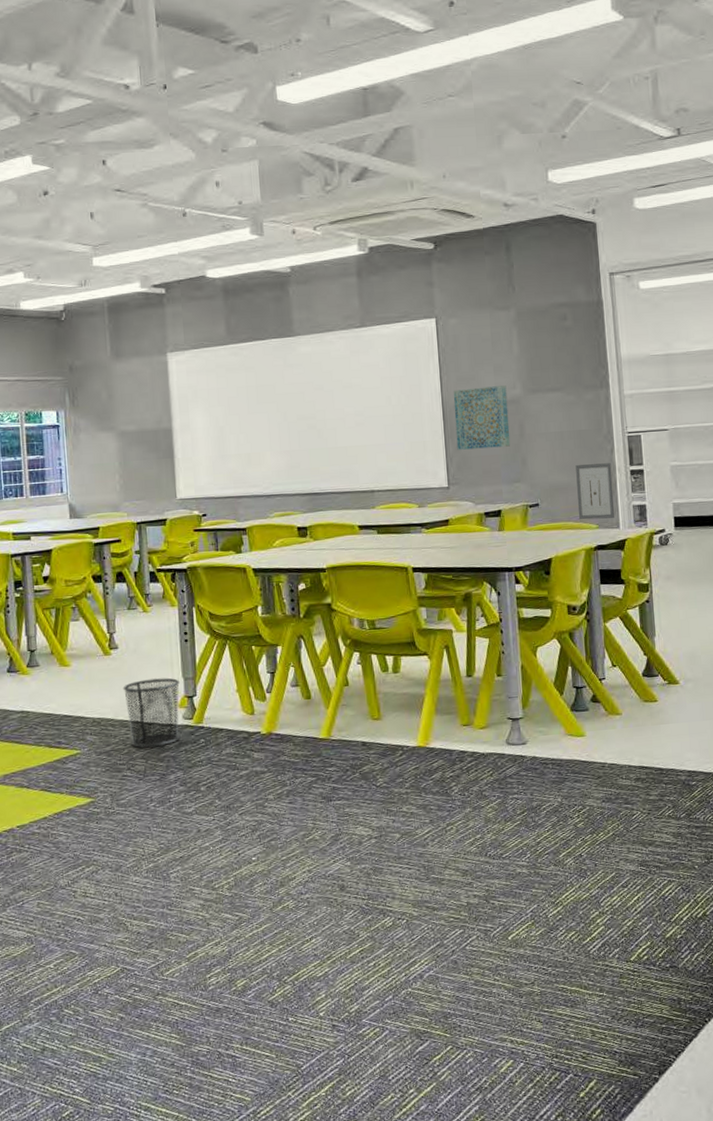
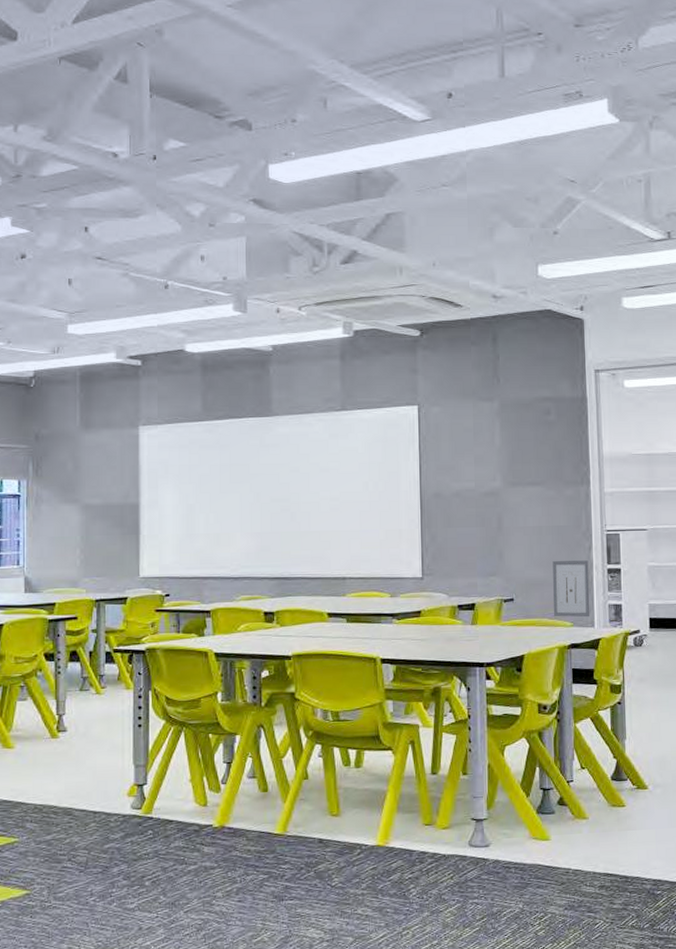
waste bin: present [123,678,180,748] -> none [69,764,130,838]
wall art: present [453,385,511,450] -> none [432,477,488,540]

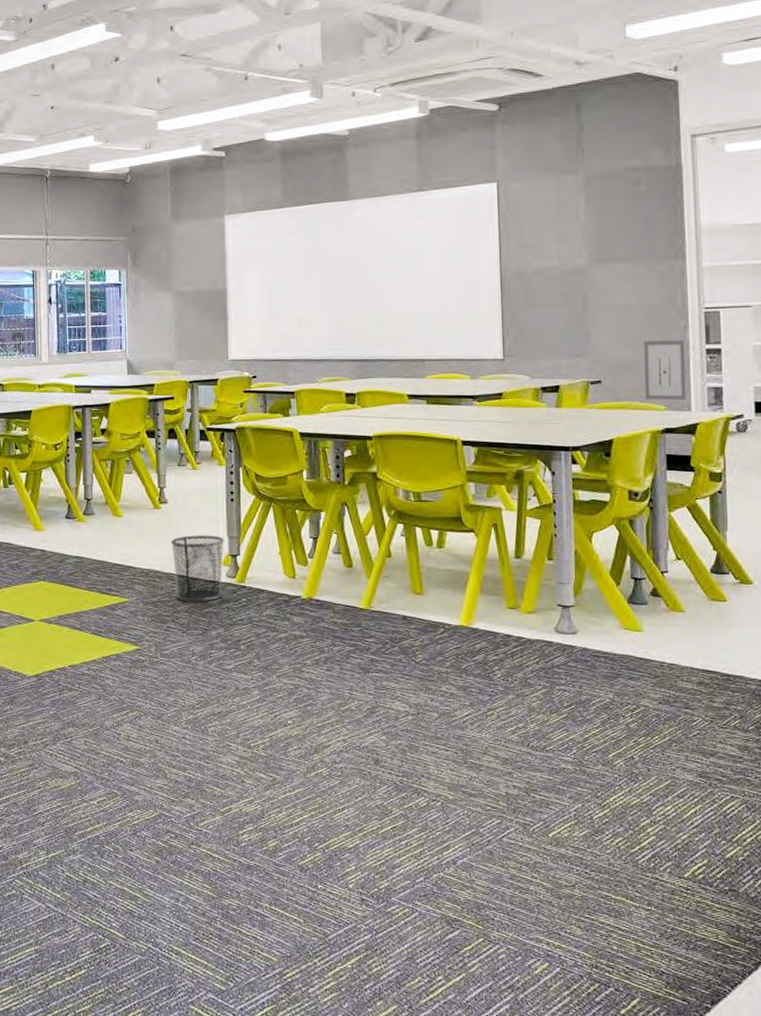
waste bin: none [69,764,130,838] -> present [170,535,224,602]

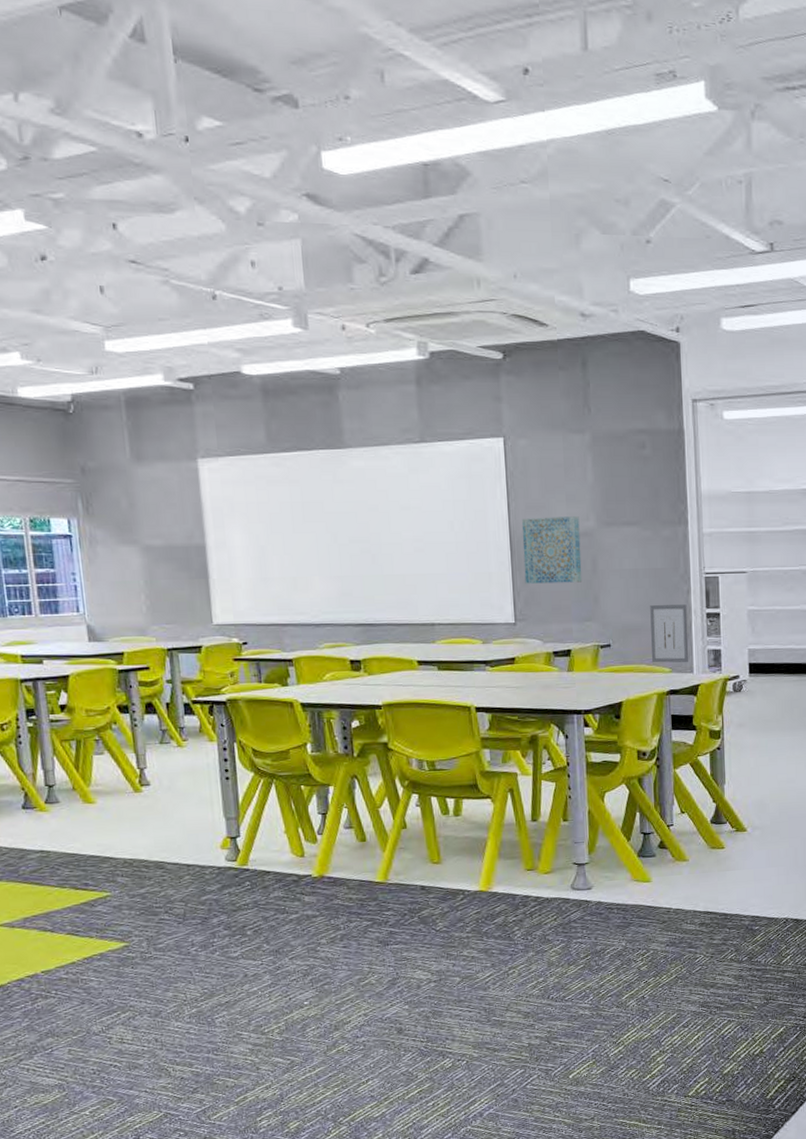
waste bin: present [170,535,224,602] -> none [157,817,222,891]
wall art: none [512,254,573,321] -> present [521,516,583,584]

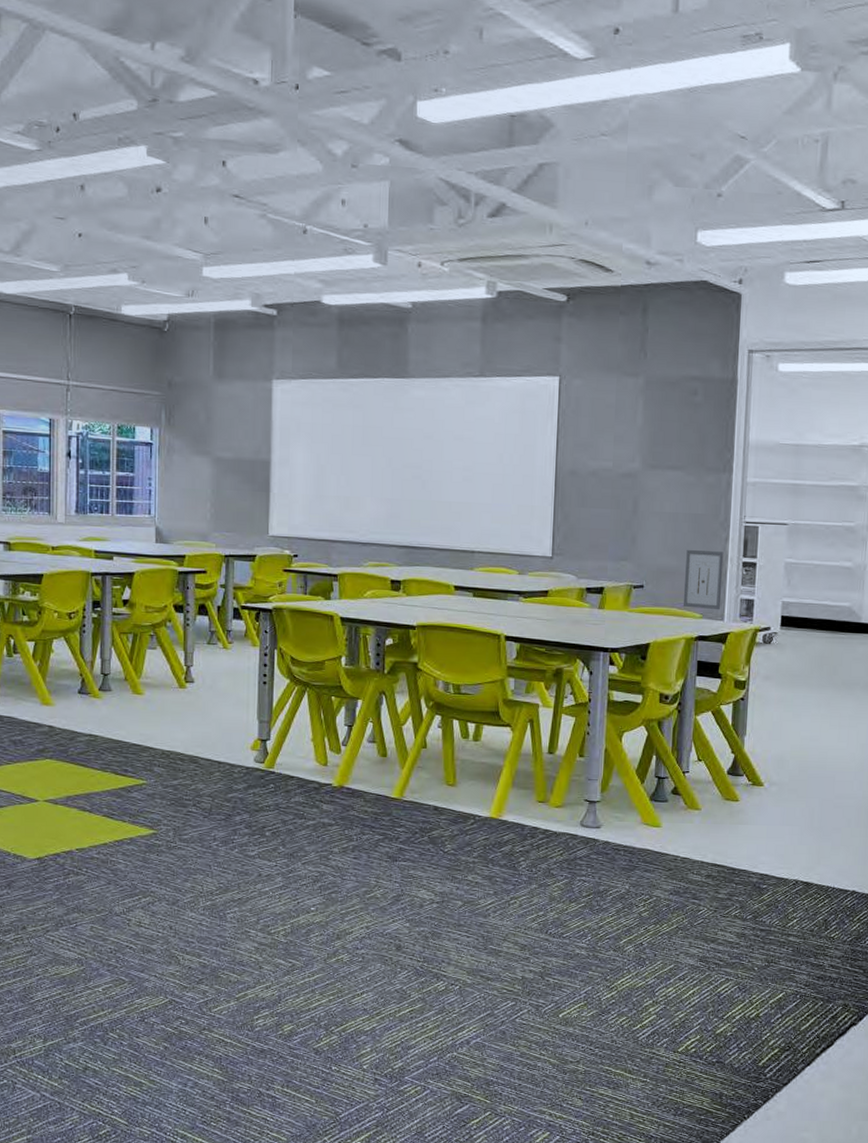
wall art: present [521,516,583,584] -> none [566,456,625,522]

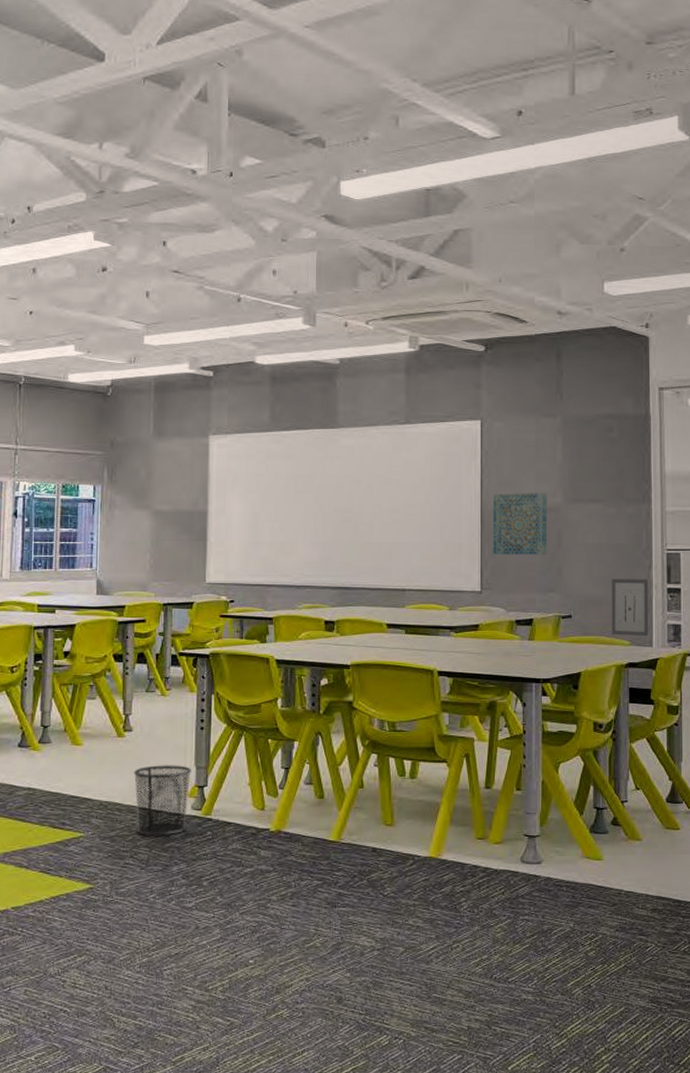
waste bin: none [195,717,254,787] -> present [133,765,191,836]
wall art: none [566,456,625,522] -> present [493,493,547,555]

